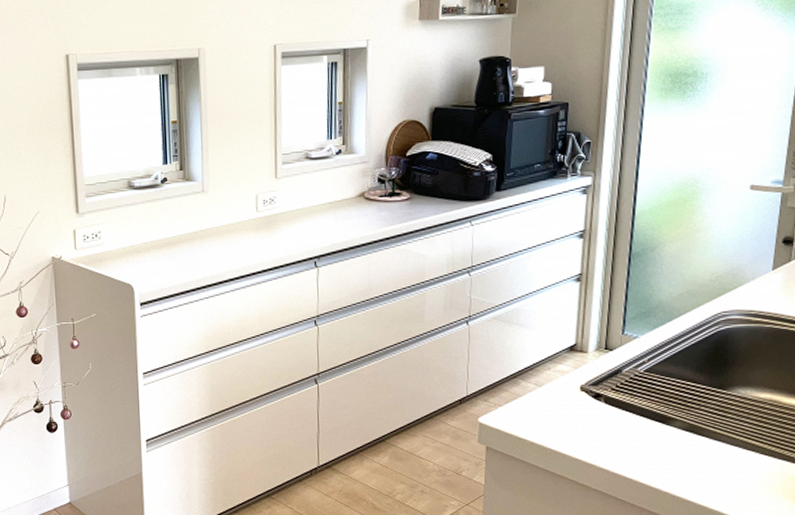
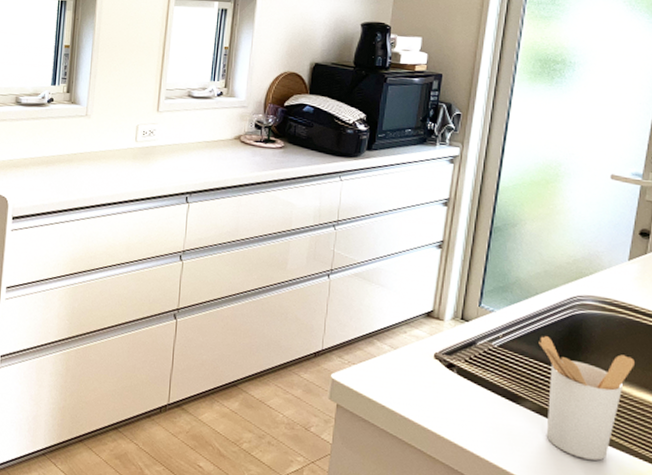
utensil holder: none [685,355,783,469] -> present [538,336,634,461]

